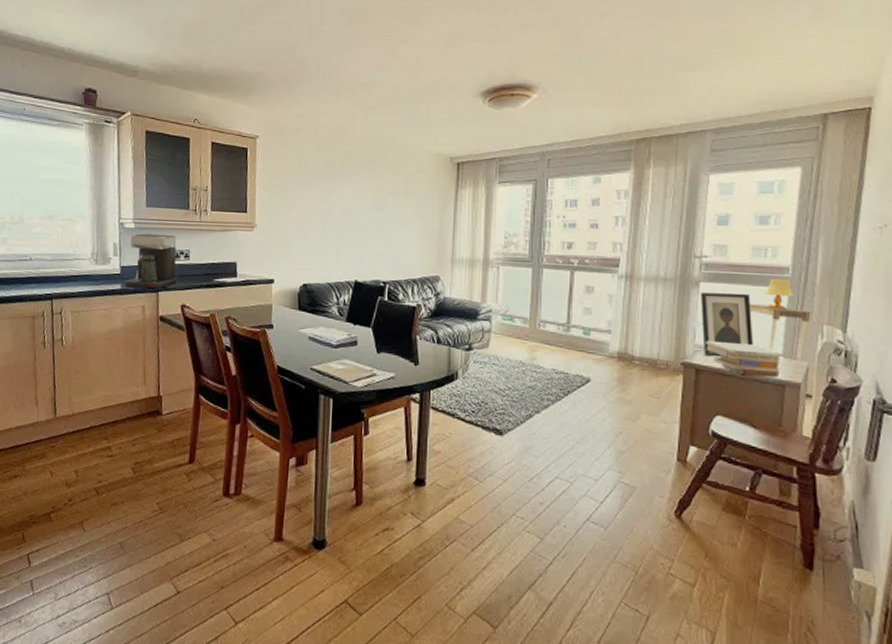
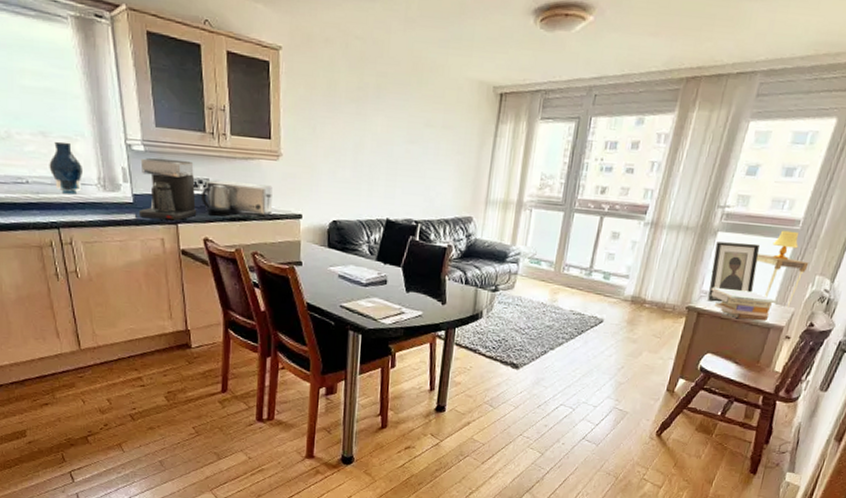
vase: none [51,223,80,269] -> present [49,141,82,195]
kettle: none [182,254,209,284] -> present [202,184,231,217]
toaster: none [185,250,247,283] -> present [205,179,273,217]

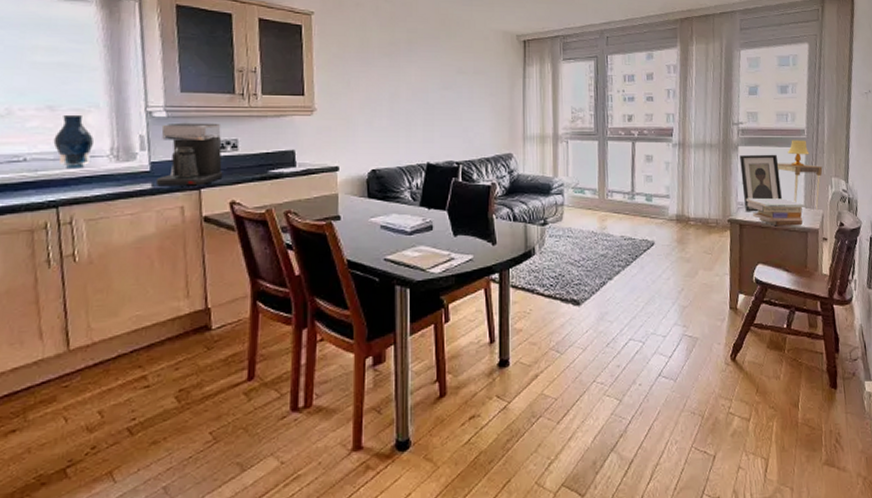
kettle: present [202,184,231,217] -> none [229,143,261,176]
toaster: present [205,179,273,217] -> none [233,139,307,173]

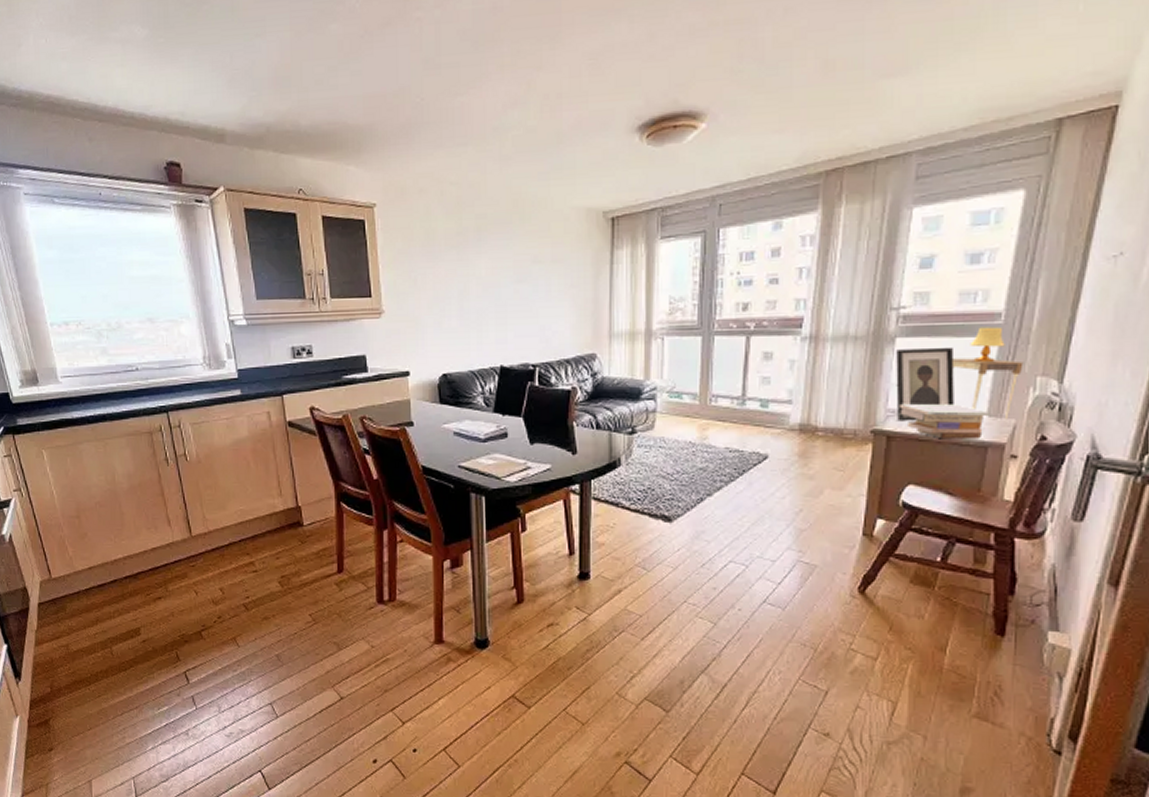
vase: present [53,114,93,170] -> none [157,325,189,378]
coffee maker: present [155,122,223,186] -> none [243,329,302,393]

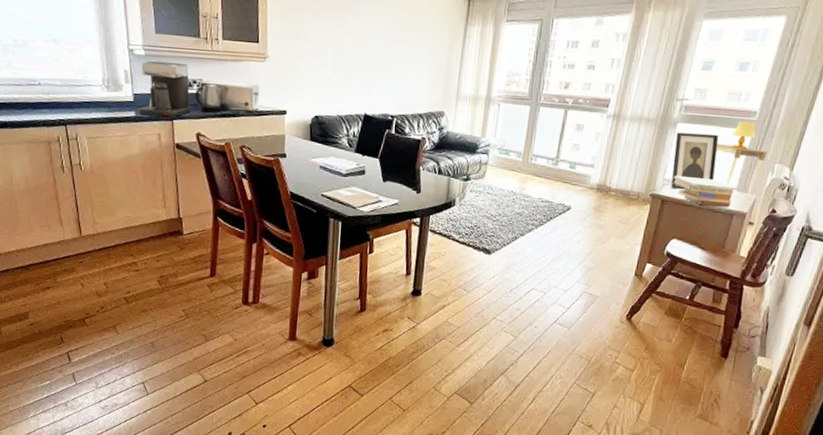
coffee maker: none [243,329,302,393] -> present [138,60,191,118]
kettle: none [305,349,335,383] -> present [195,83,222,113]
toaster: none [308,344,377,379] -> present [198,79,260,113]

